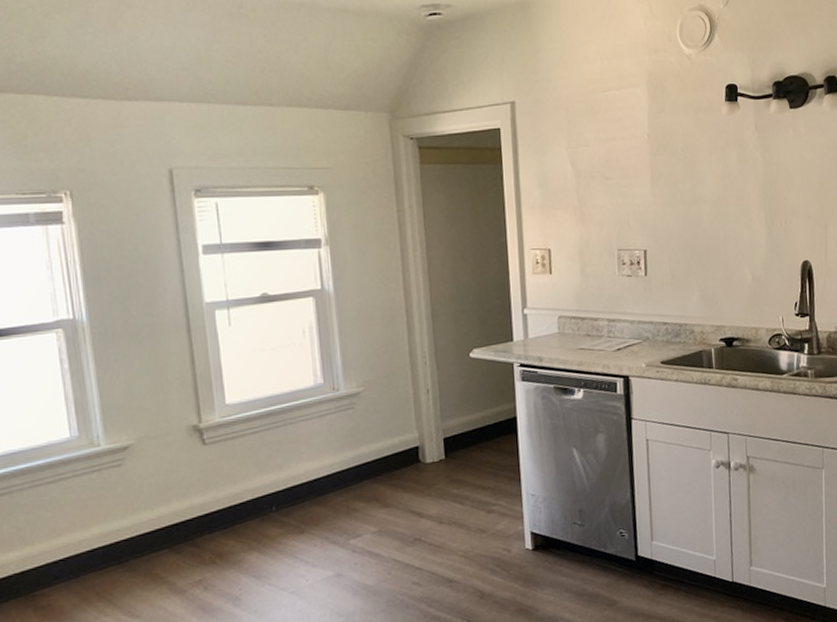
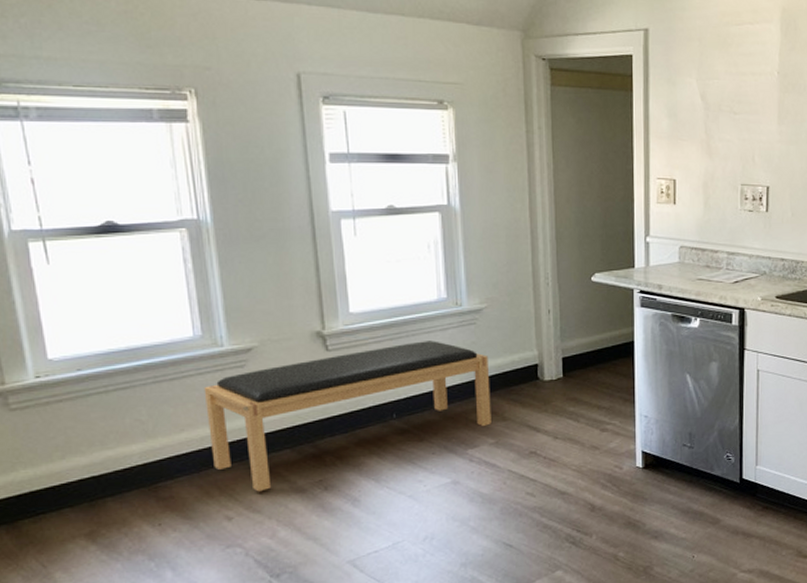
bench: none [81,428,373,596] -> present [203,341,491,492]

